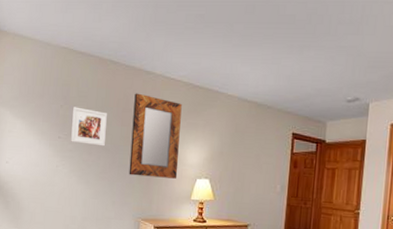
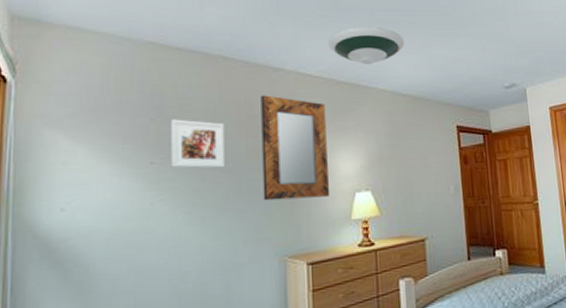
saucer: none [191,37,257,72] -> present [328,26,405,64]

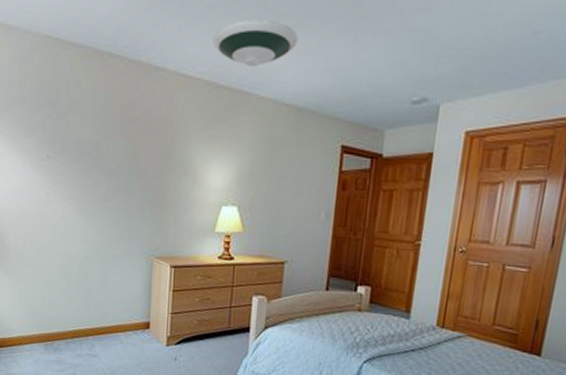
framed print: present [171,119,224,169] -> none [63,116,107,167]
home mirror: present [261,95,330,201] -> none [137,96,202,206]

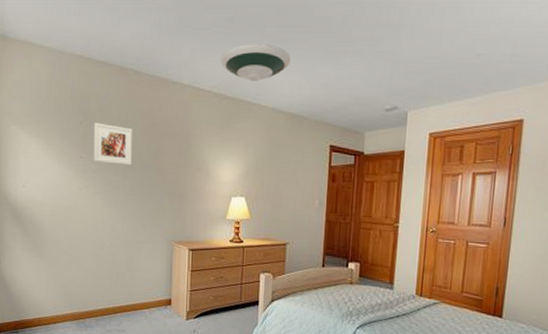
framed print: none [63,116,107,167] -> present [94,122,132,166]

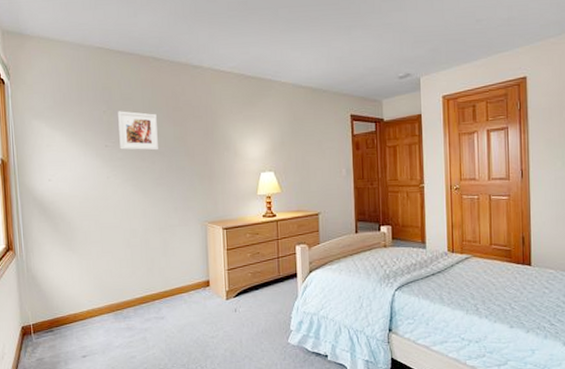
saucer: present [220,43,291,81] -> none [238,23,305,60]

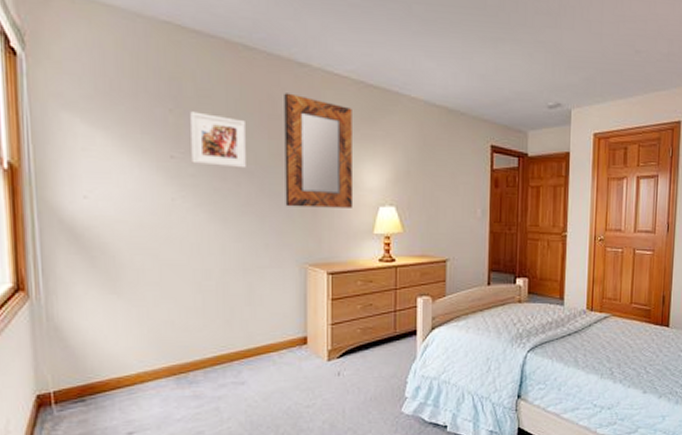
home mirror: none [184,89,240,178] -> present [284,93,354,208]

